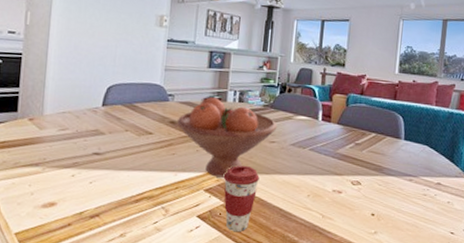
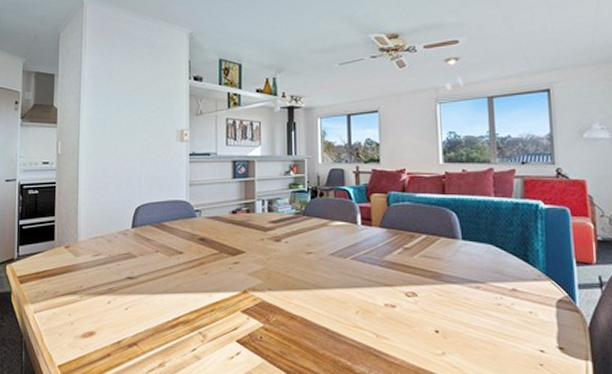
fruit bowl: present [177,97,277,178] -> none [207,209,313,296]
coffee cup: present [224,165,260,233] -> none [261,282,299,358]

